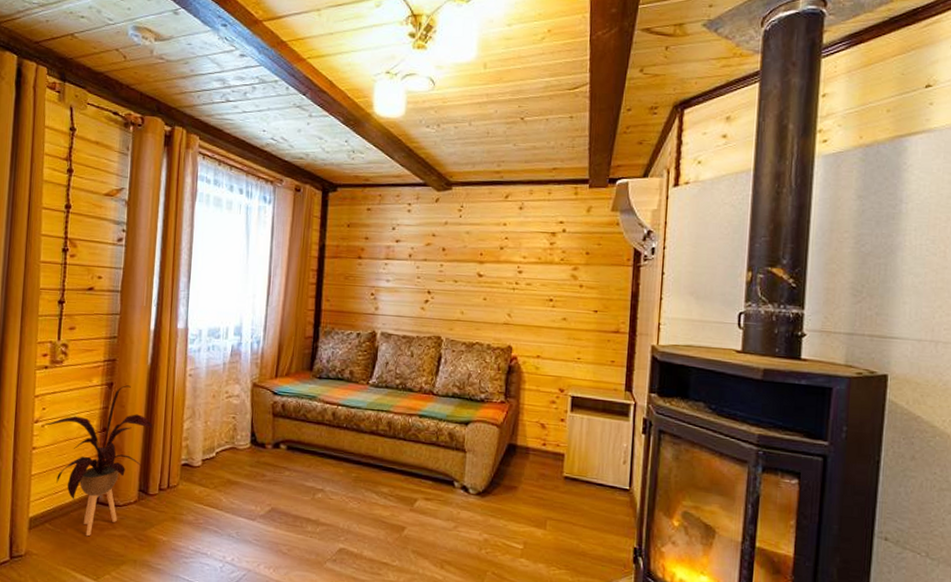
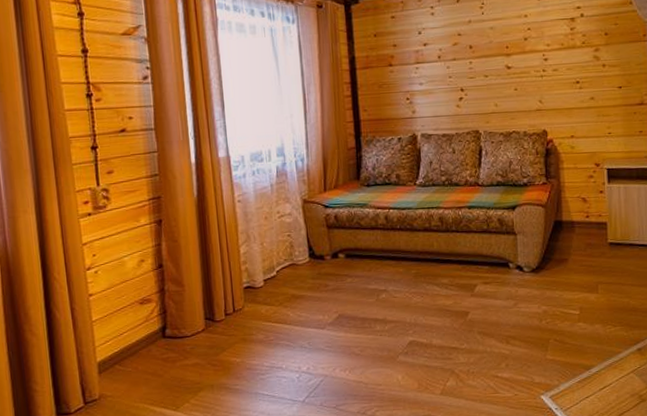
house plant: present [45,385,153,537] -> none [98,220,210,371]

